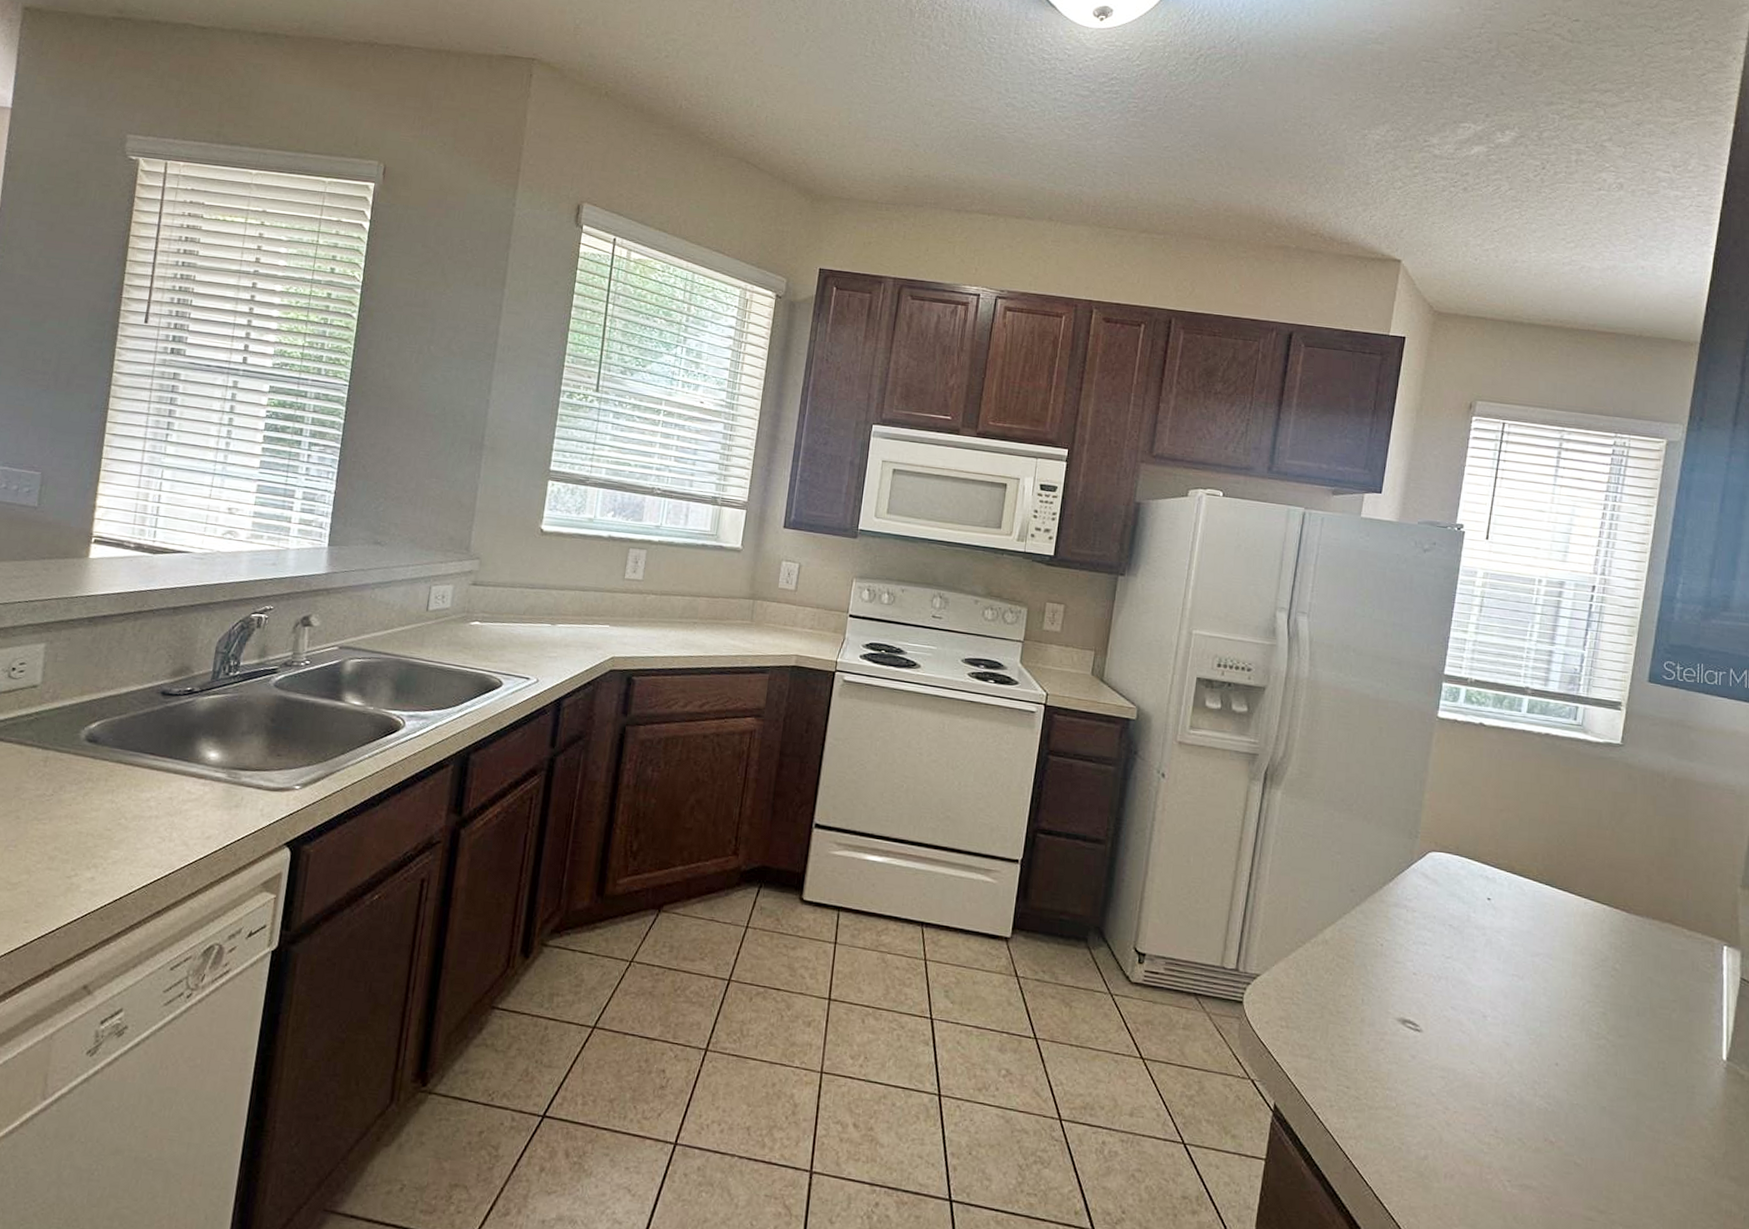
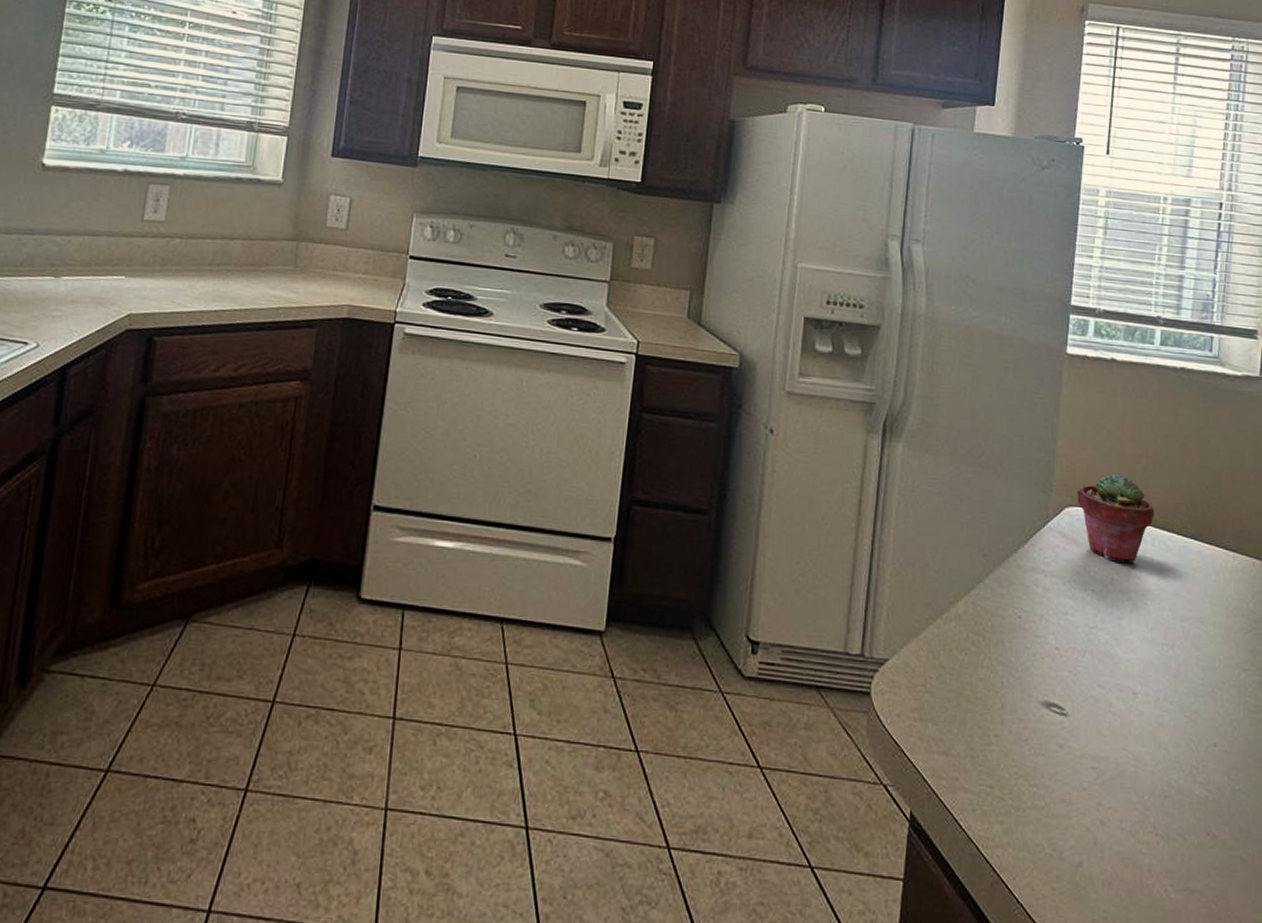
potted succulent: none [1440,824,1512,903] -> present [1077,473,1154,563]

